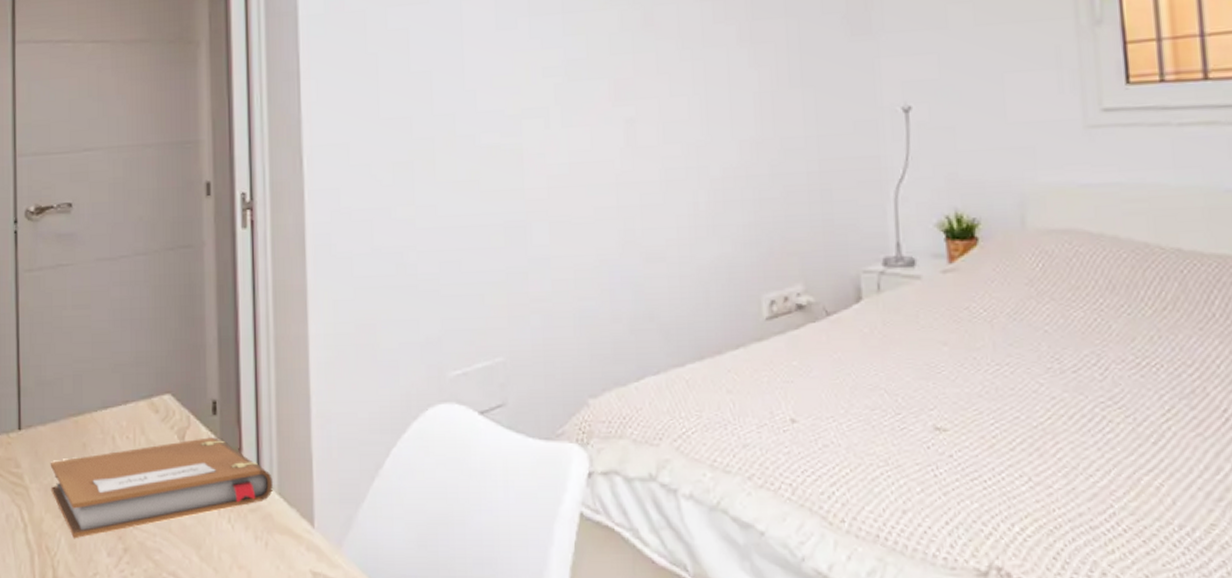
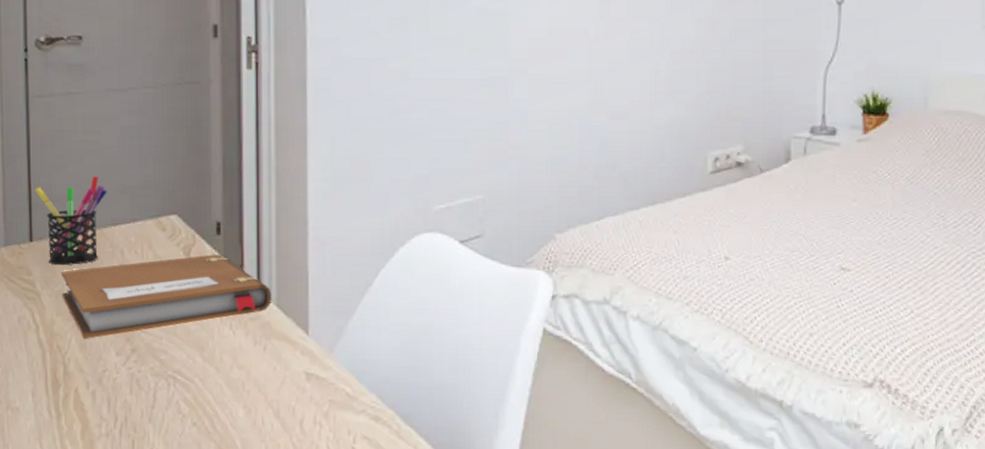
pen holder: none [24,354,98,455] -> present [35,175,107,265]

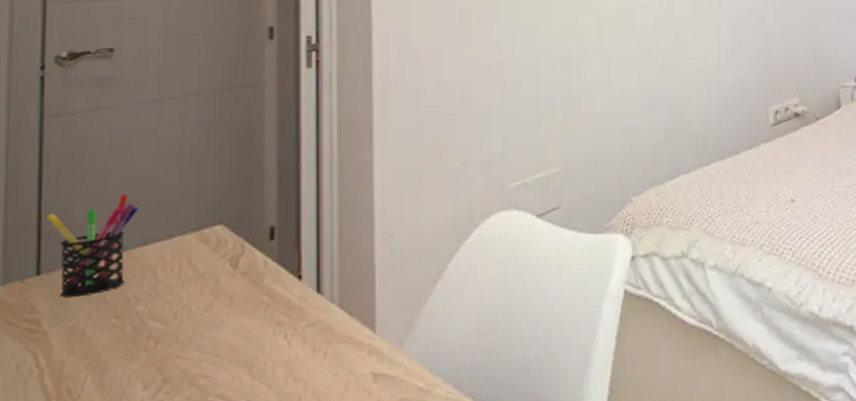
notebook: present [61,254,271,340] -> none [75,261,333,378]

